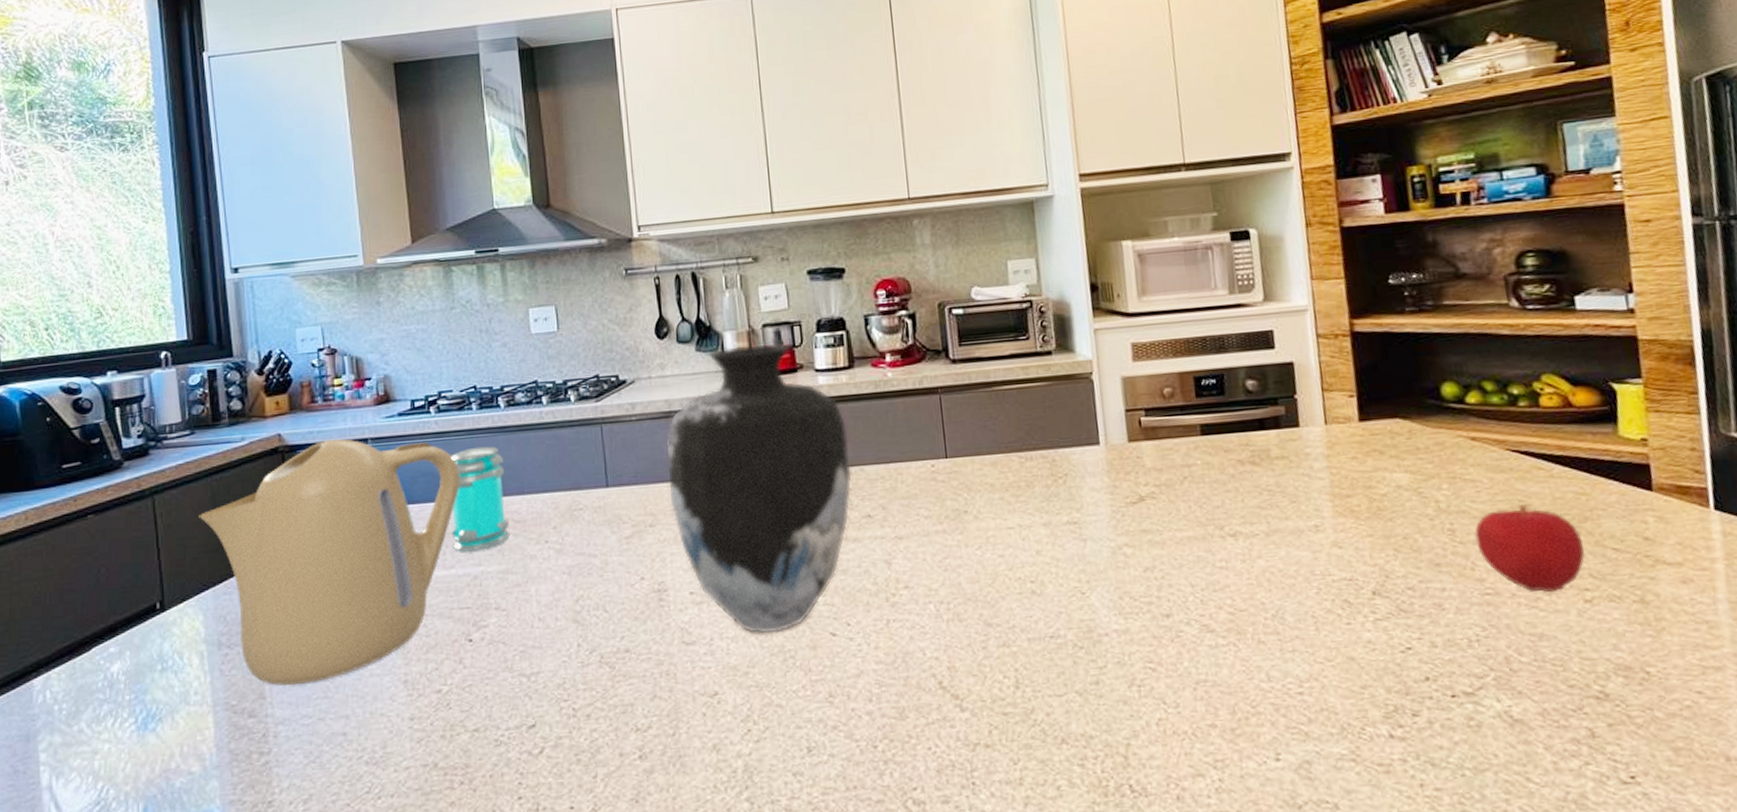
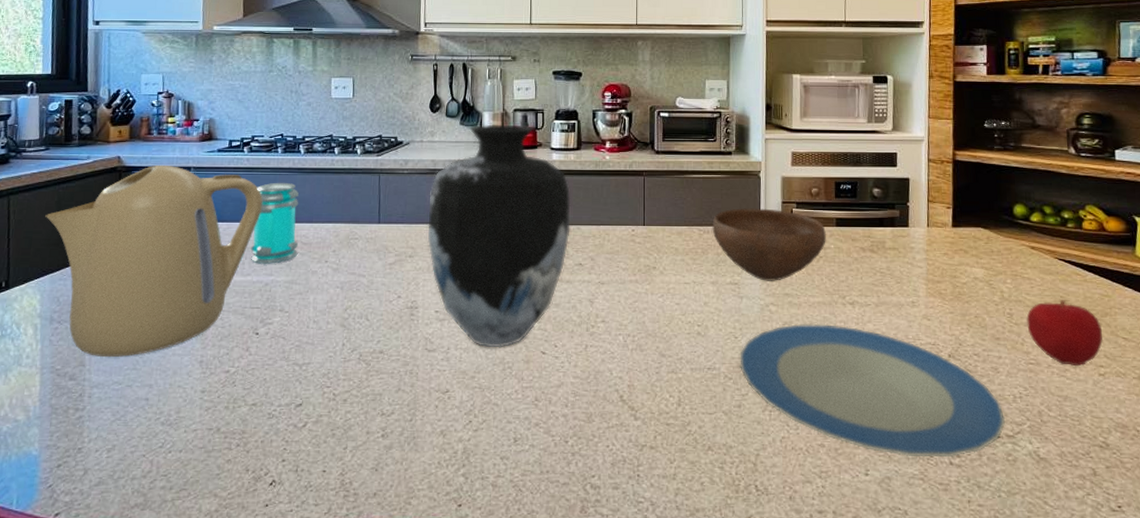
bowl: none [1035,420,1190,516] -> present [712,208,827,281]
plate: none [1090,565,1462,733] -> present [740,324,1006,458]

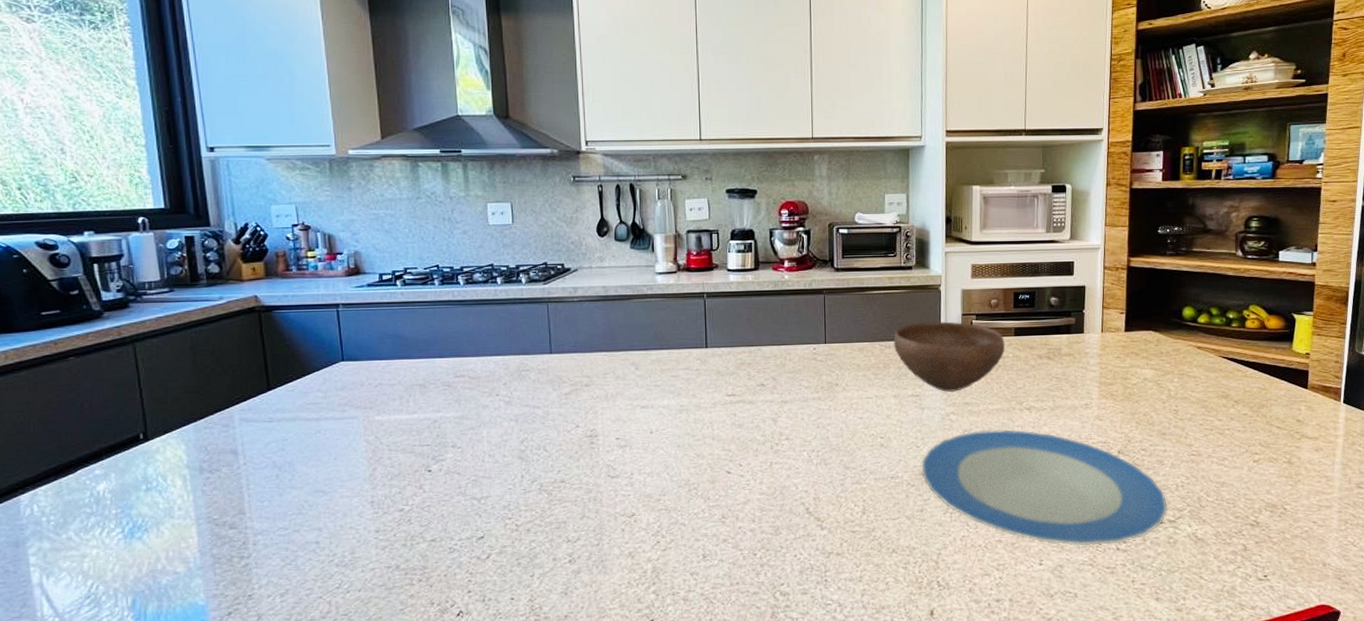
kettle: present [45,164,263,357] -> none [179,302,424,504]
jar: present [250,182,300,264] -> none [414,315,466,401]
vase: present [428,124,571,348] -> none [602,246,751,471]
apple: present [1026,300,1104,366] -> none [1191,395,1259,454]

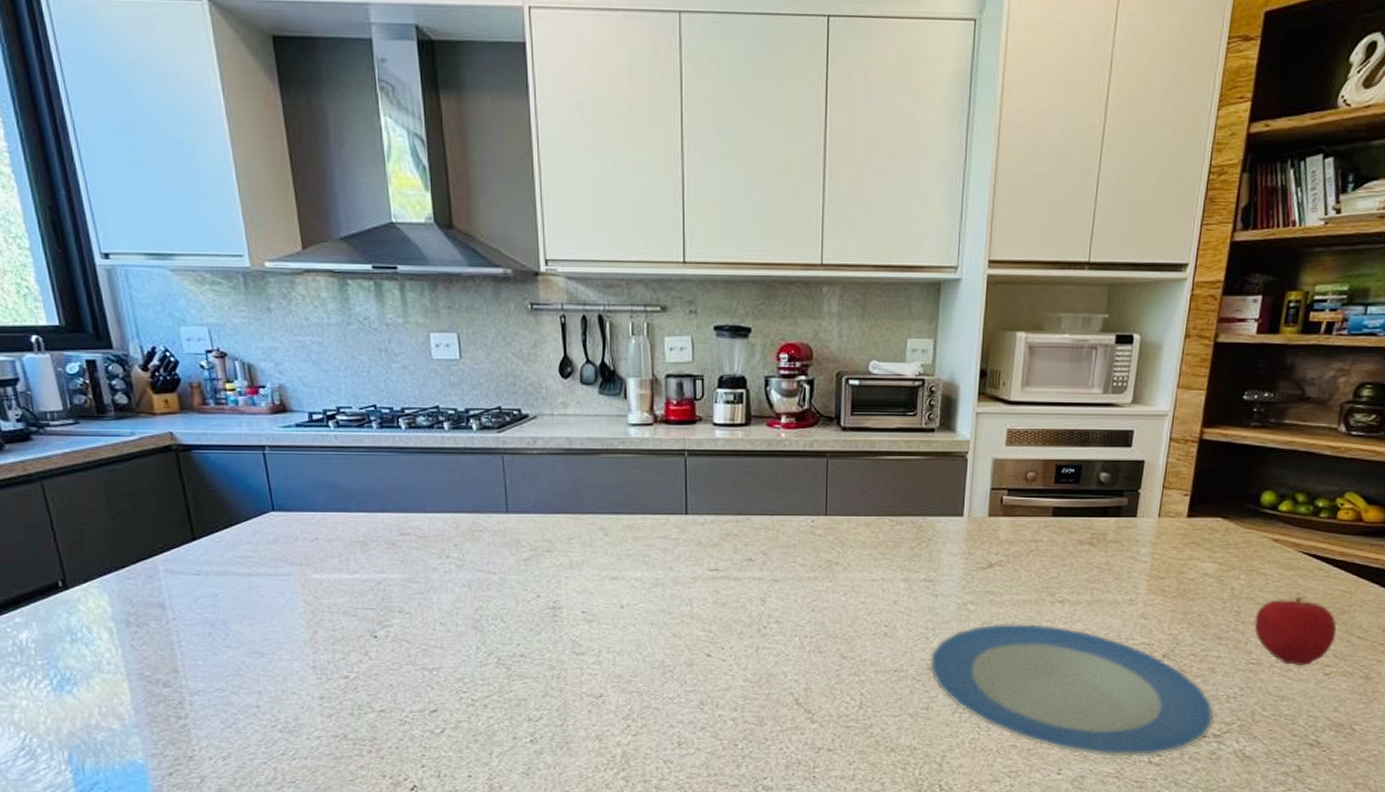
bowl: present [893,321,1006,392] -> none [906,495,1041,578]
apple: none [1191,395,1259,454] -> present [1254,597,1336,665]

